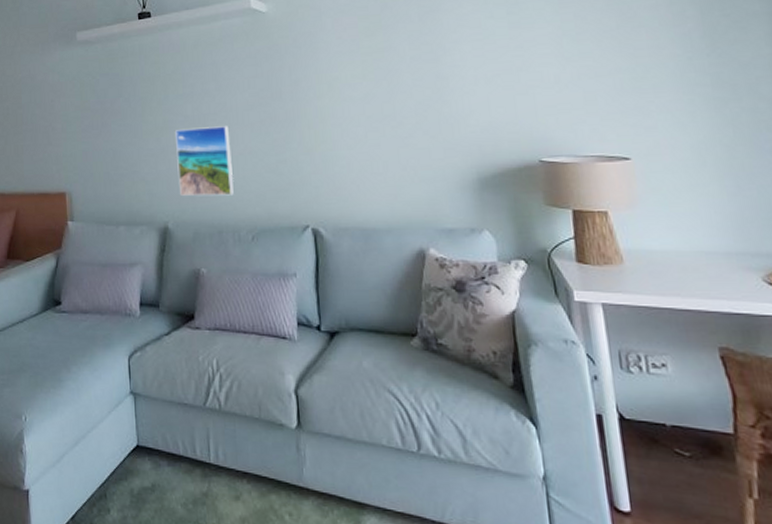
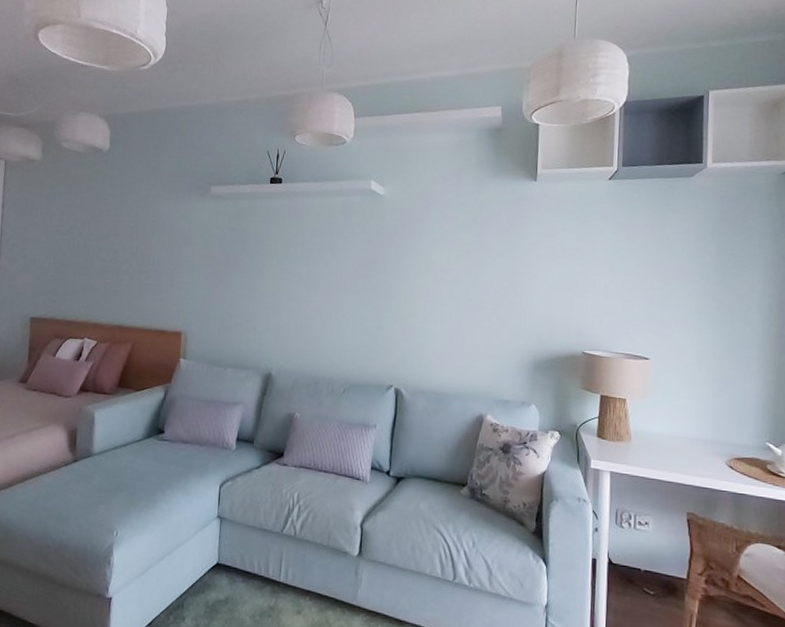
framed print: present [175,126,234,197] -> none [285,288,336,352]

